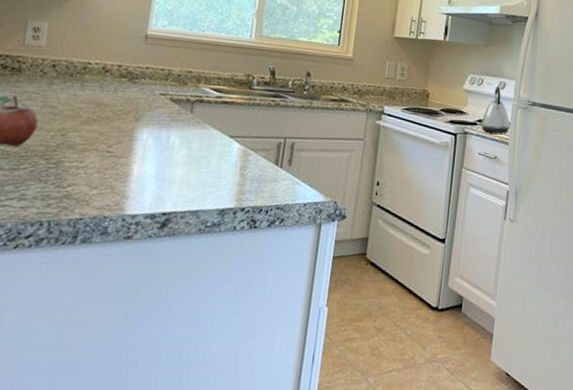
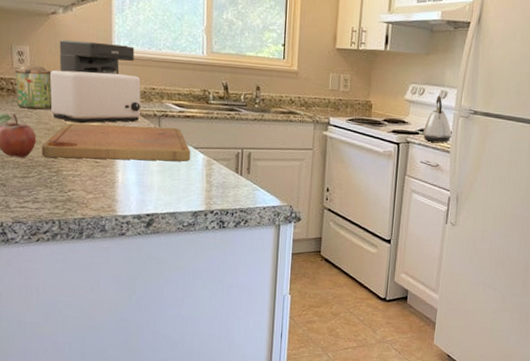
canister: none [20,42,71,92] -> present [15,65,52,110]
cutting board: none [40,107,225,152] -> present [41,123,191,162]
toaster: none [62,48,177,108] -> present [50,70,141,124]
coffee maker: none [81,16,174,56] -> present [59,39,134,75]

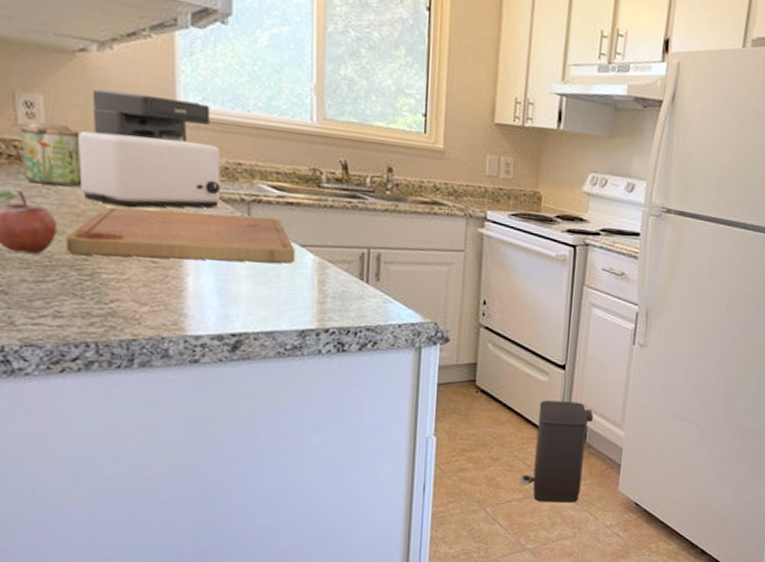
pedal bin: none [355,268,414,352] -> present [520,400,594,503]
kettle: present [422,95,452,144] -> none [604,188,641,247]

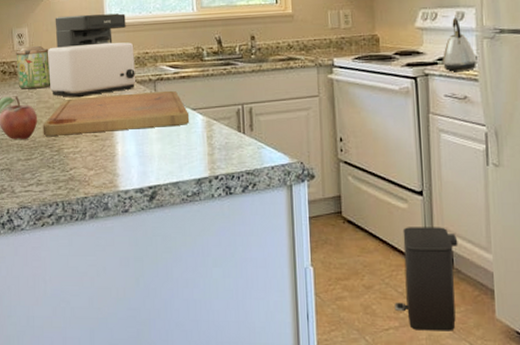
kettle: none [604,188,641,247] -> present [442,18,477,72]

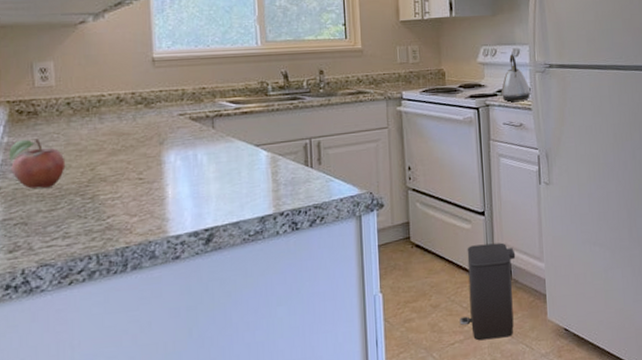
canister: present [16,45,51,90] -> none [37,81,84,131]
cutting board: present [42,90,190,136] -> none [72,126,253,182]
toaster: present [48,42,136,98] -> none [80,77,191,138]
coffee maker: present [55,13,126,48] -> none [90,46,179,84]

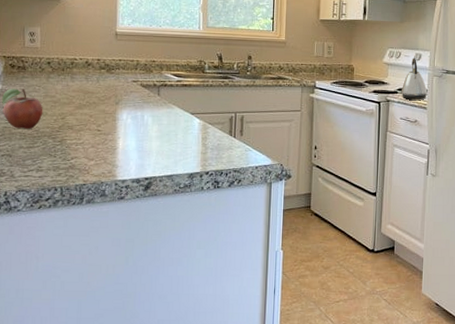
pedal bin: present [459,242,516,341] -> none [345,220,400,303]

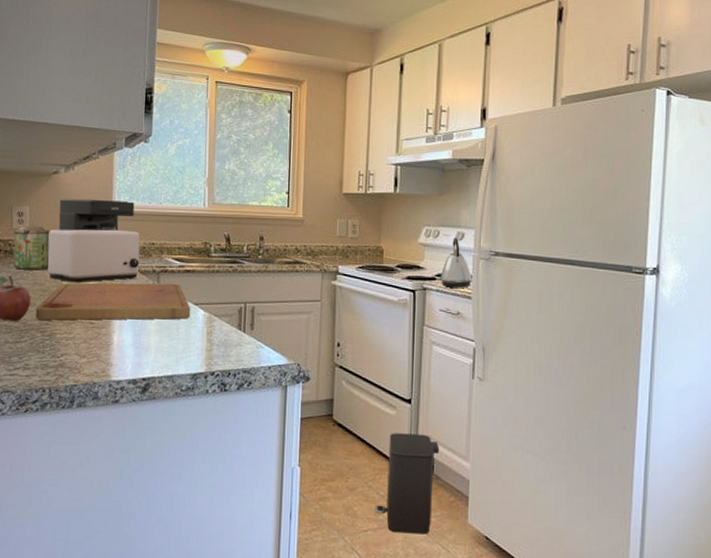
canister: none [26,44,60,84] -> present [13,225,50,271]
cutting board: none [47,95,188,128] -> present [35,282,191,320]
toaster: none [57,47,142,95] -> present [47,229,140,283]
coffee maker: none [67,20,137,50] -> present [58,198,135,231]
pedal bin: none [345,220,400,303] -> present [375,433,440,535]

